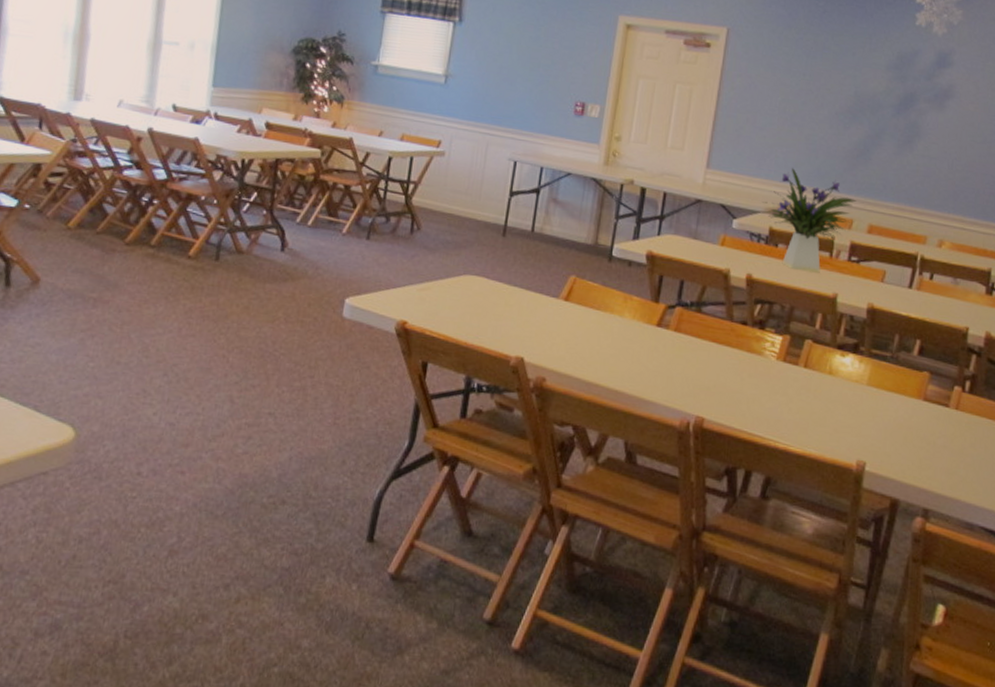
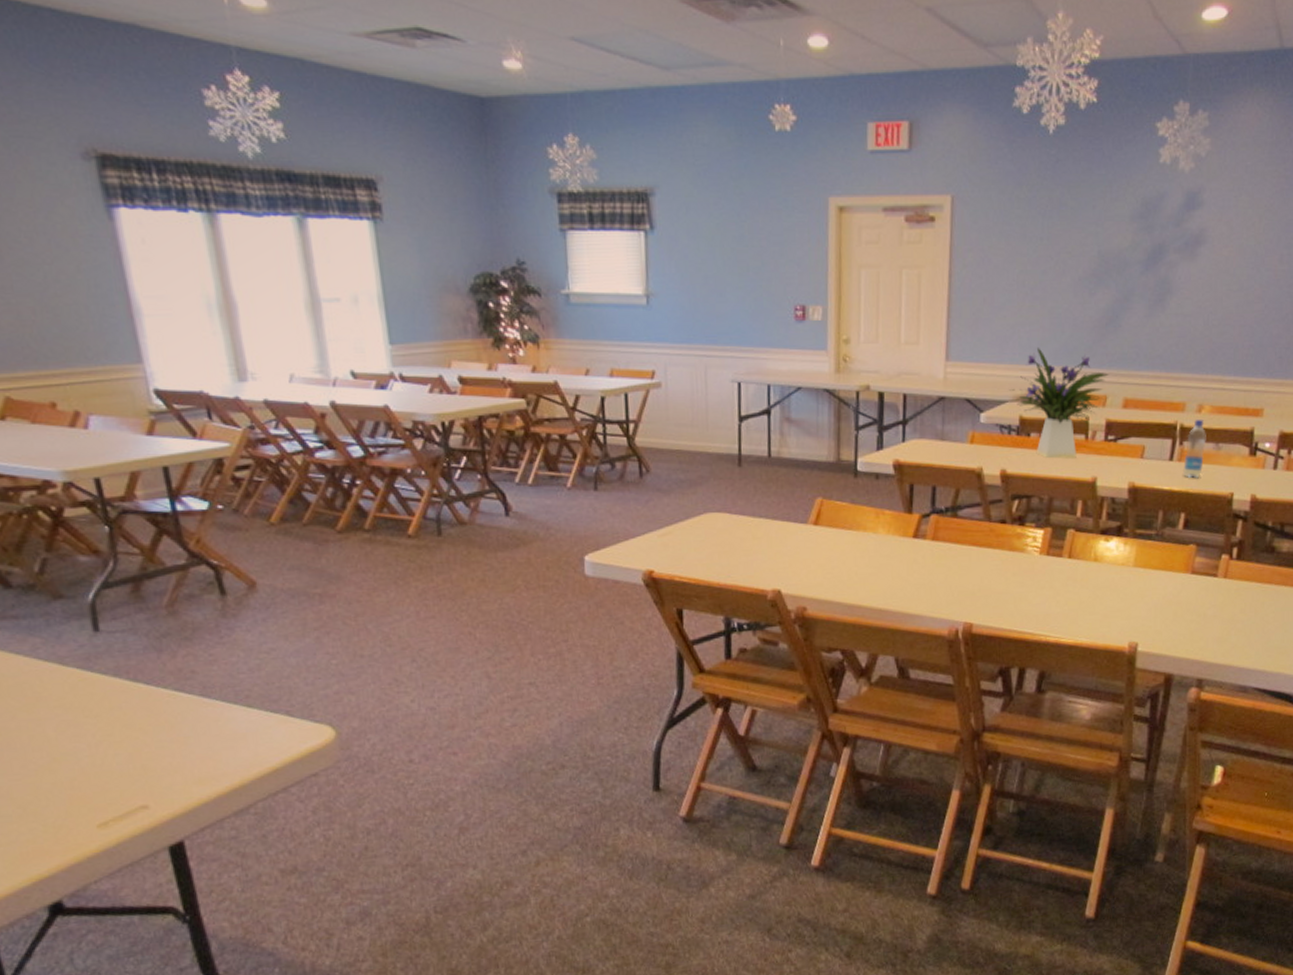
bottle: none [921,254,945,309] -> present [1183,420,1206,479]

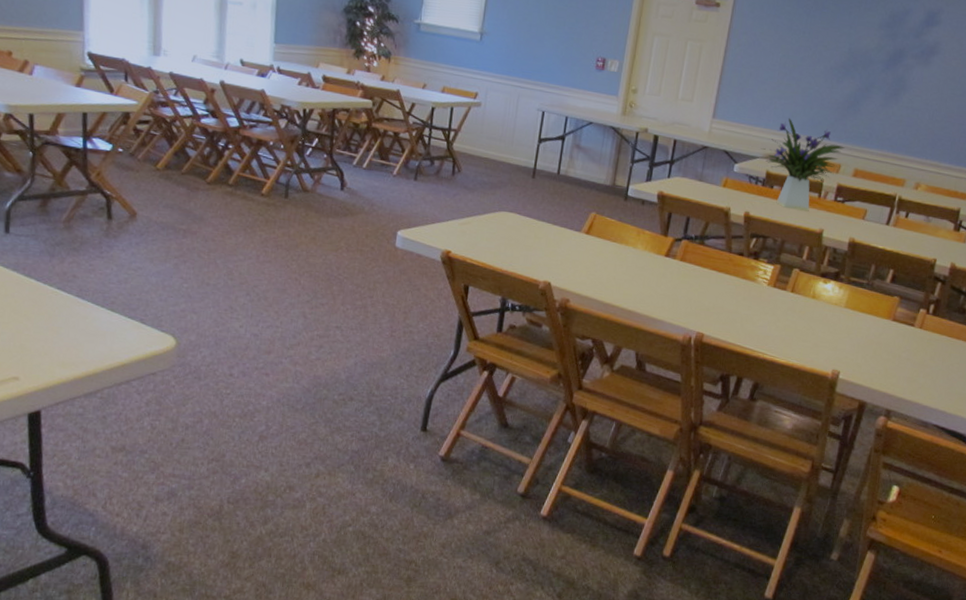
bottle: present [1183,420,1206,479] -> none [896,195,920,243]

